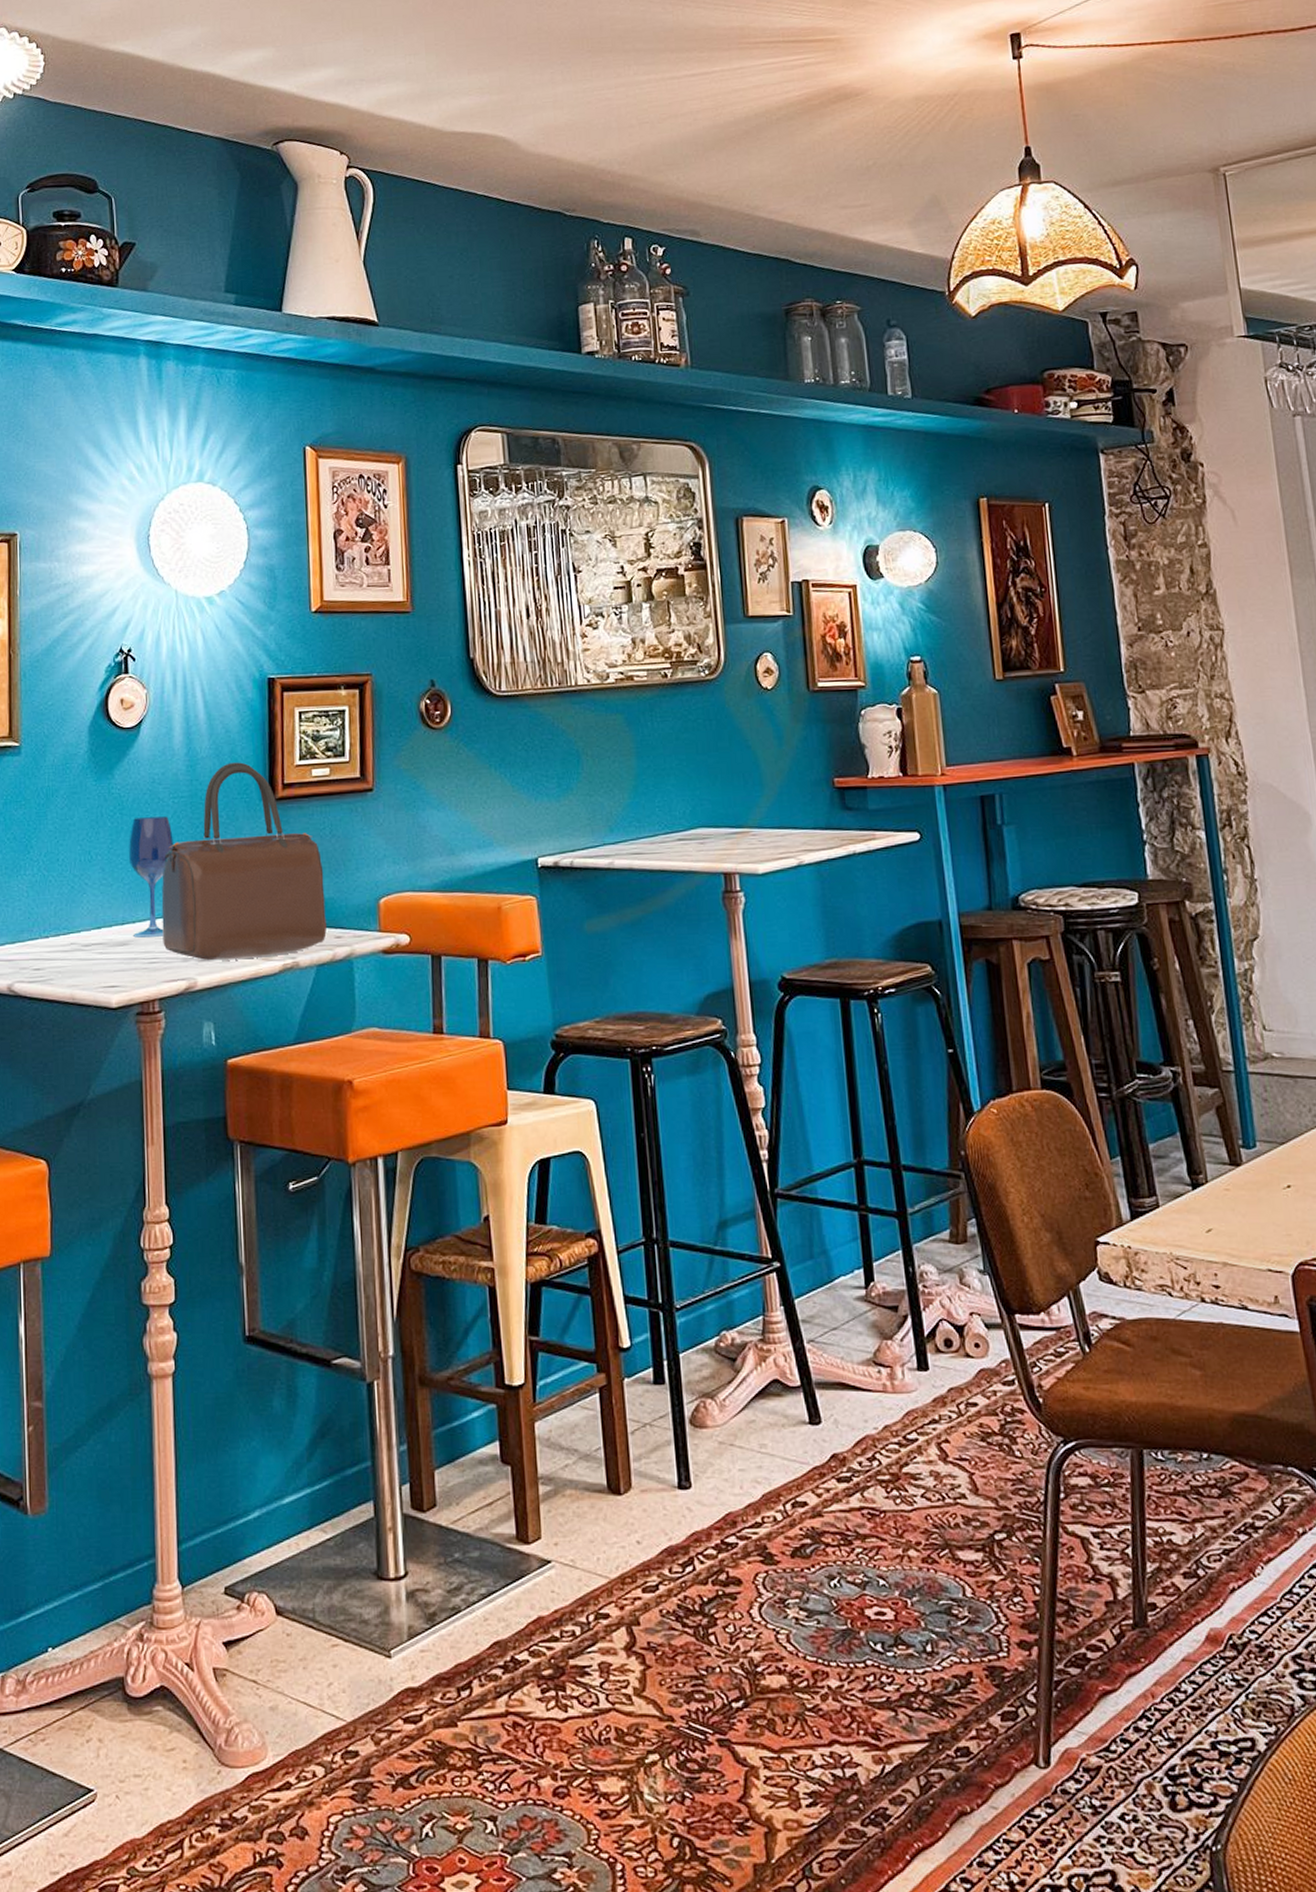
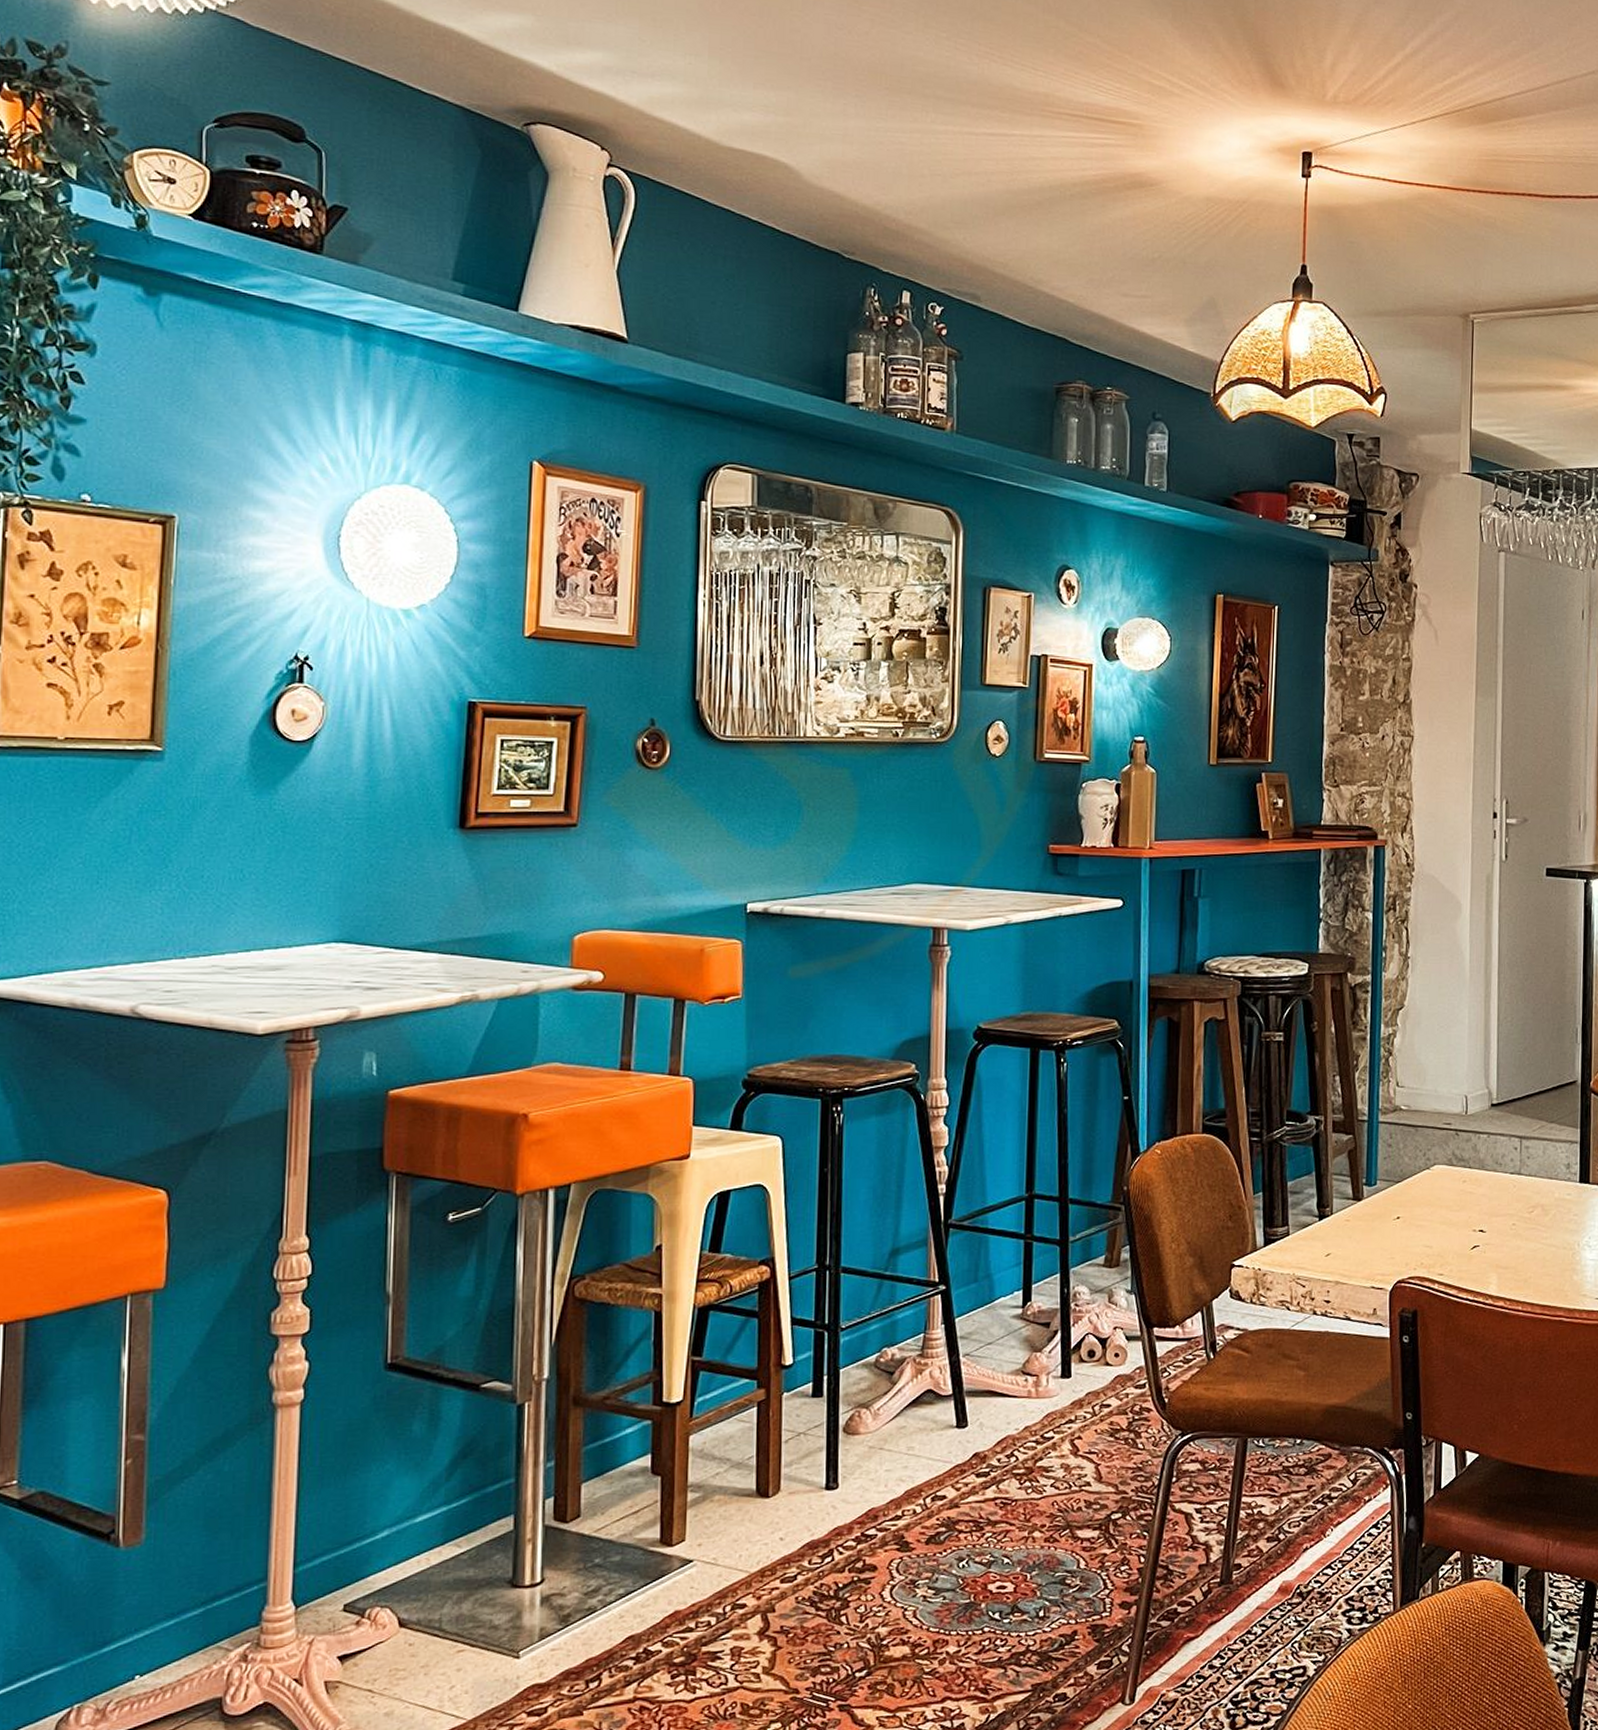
wineglass: present [128,816,174,939] -> none [288,837,344,964]
handbag: present [161,762,327,961] -> none [323,786,515,990]

